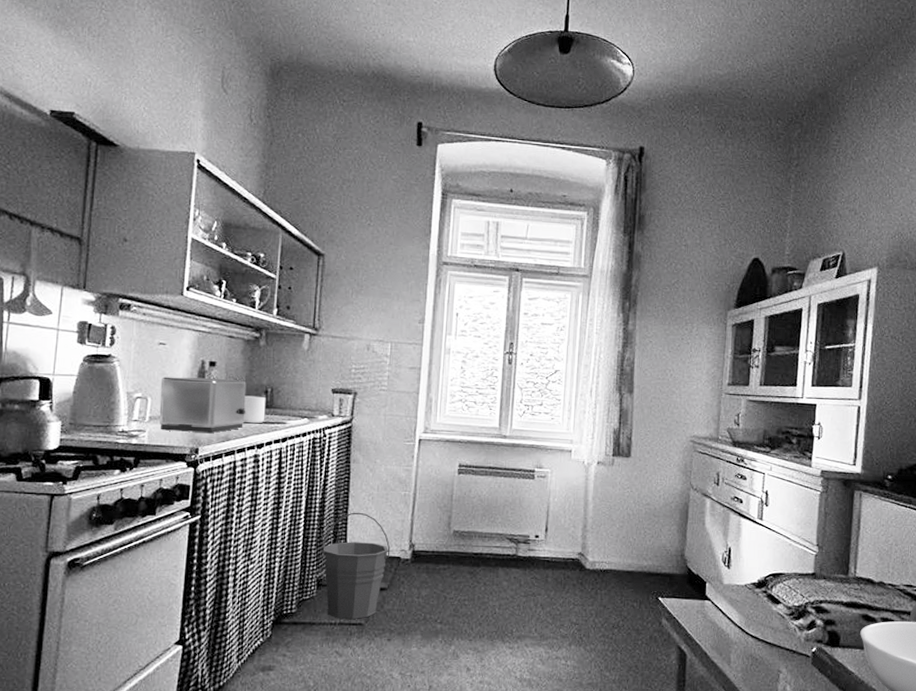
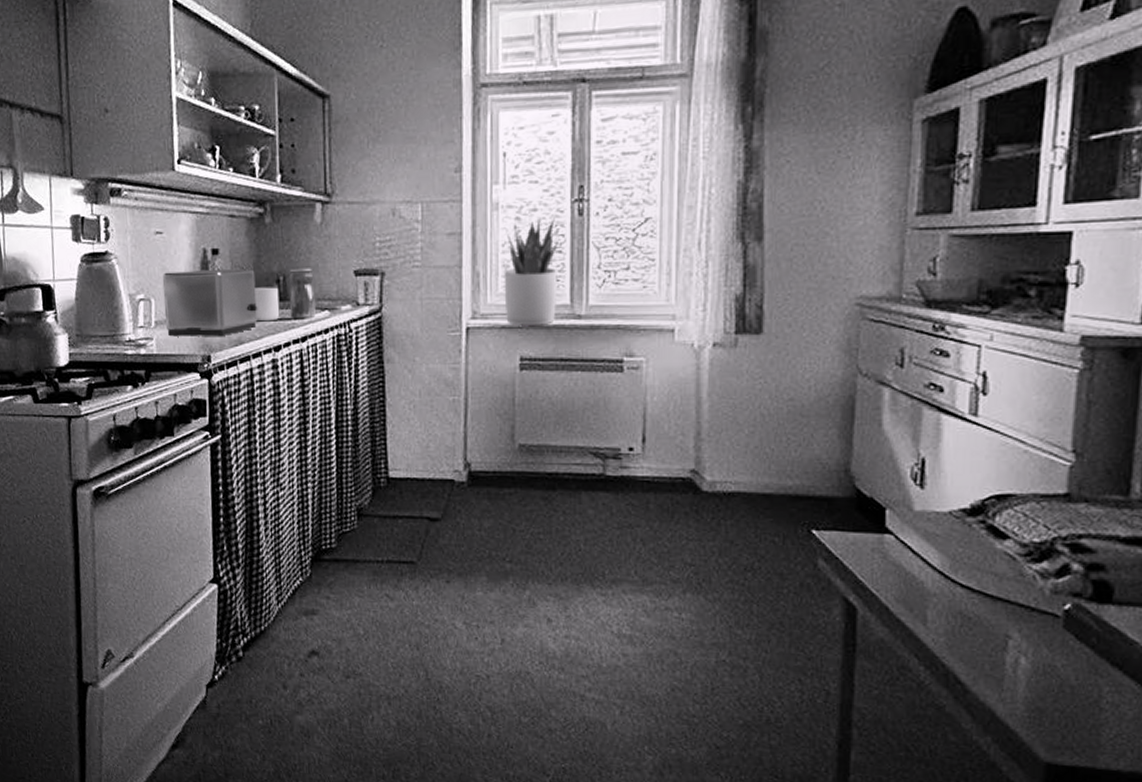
jar: none [274,383,298,423] -> present [288,268,316,318]
bucket: present [321,512,391,619] -> none [358,425,441,556]
planter: none [450,363,493,441] -> present [503,217,558,326]

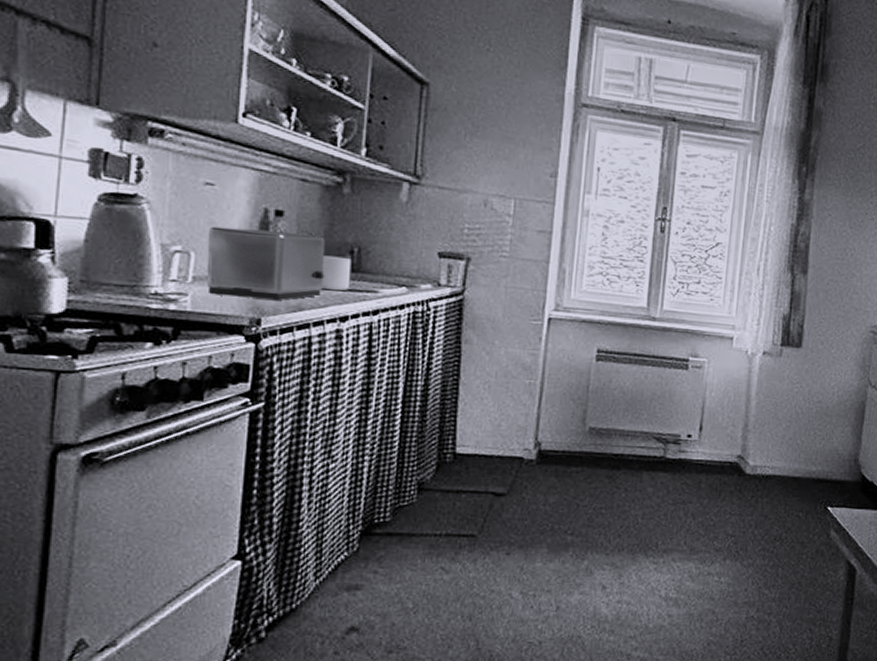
jar: present [288,268,316,318] -> none [361,242,394,292]
planter: present [503,217,558,326] -> none [587,229,641,323]

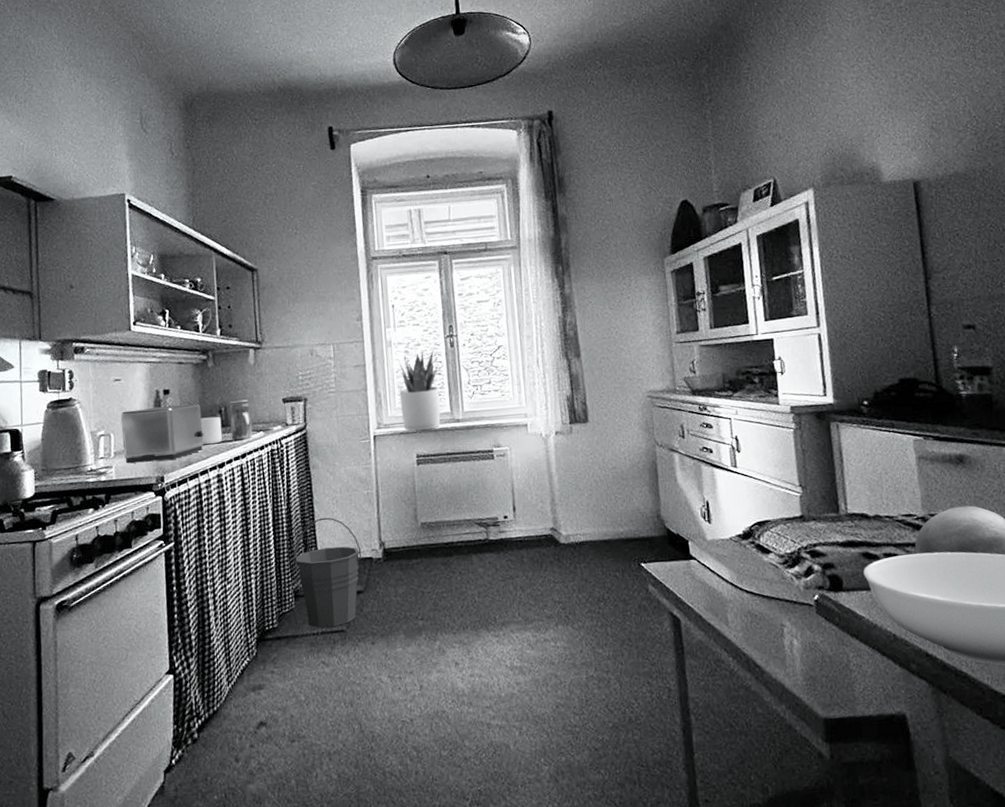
jar: none [361,242,394,292] -> present [228,399,253,440]
bucket: none [423,403,511,529] -> present [293,517,362,628]
planter: none [587,229,641,323] -> present [398,349,441,431]

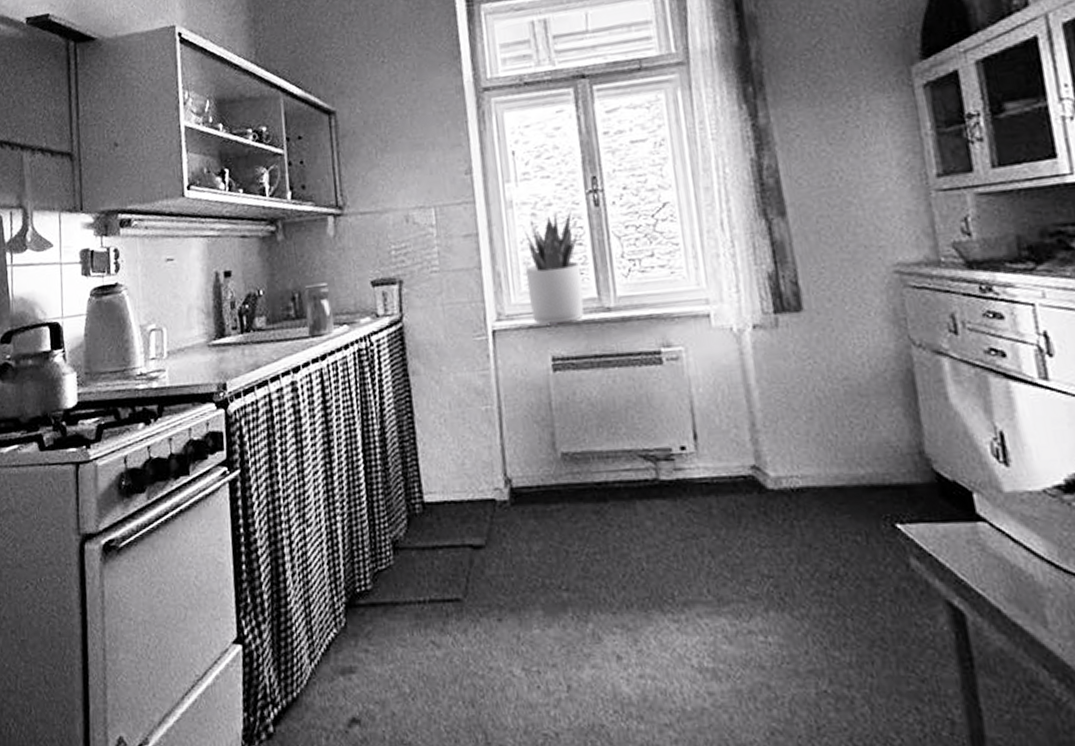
toaster: present [120,403,204,464] -> none [173,288,274,367]
cup: present [200,416,223,445] -> none [269,305,297,343]
bucket: present [293,517,362,628] -> none [390,441,481,594]

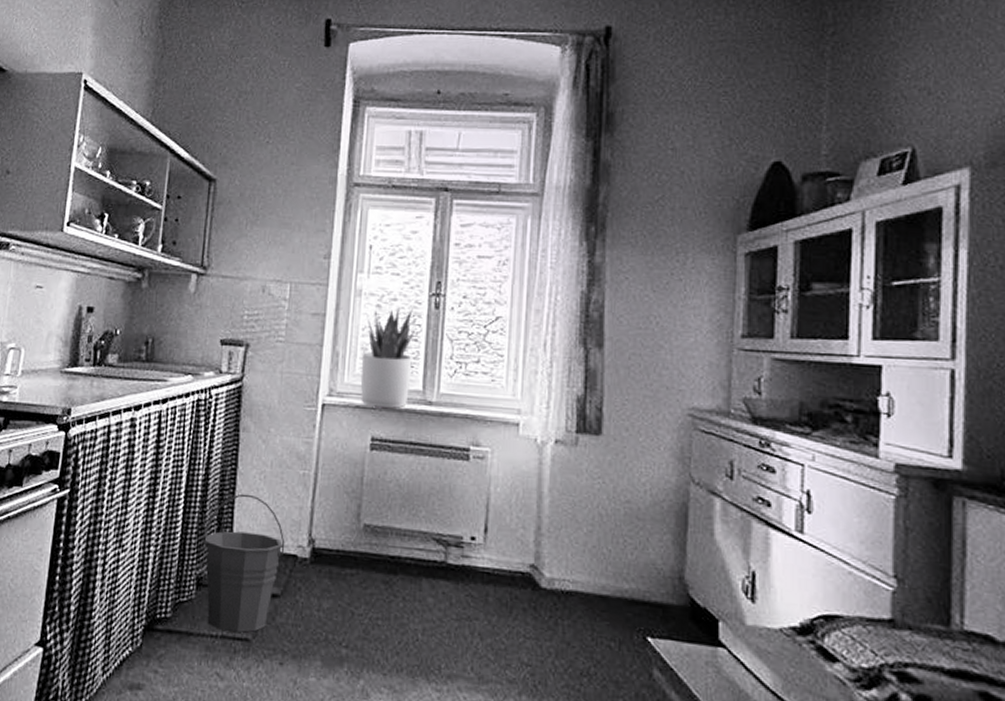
jar: present [303,282,334,336] -> none [154,332,182,381]
bucket: none [390,441,481,594] -> present [202,493,285,633]

